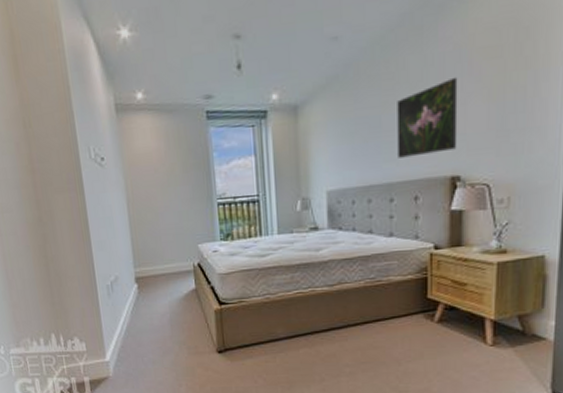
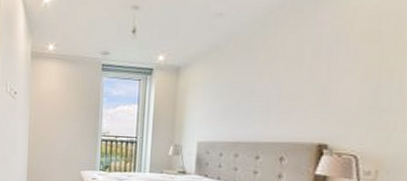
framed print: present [397,77,458,158] -> none [267,56,334,122]

